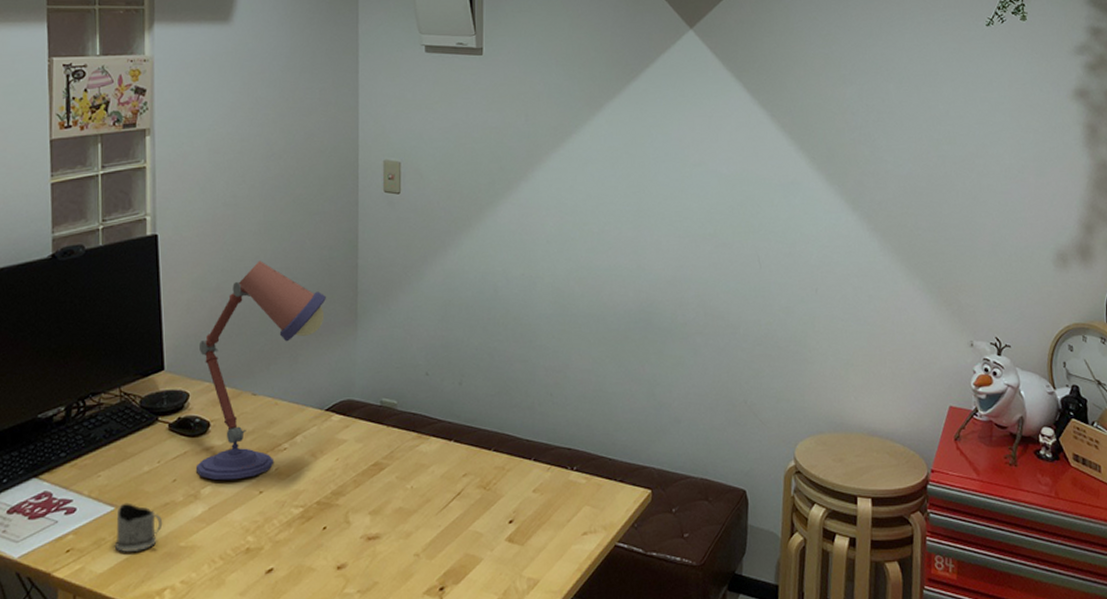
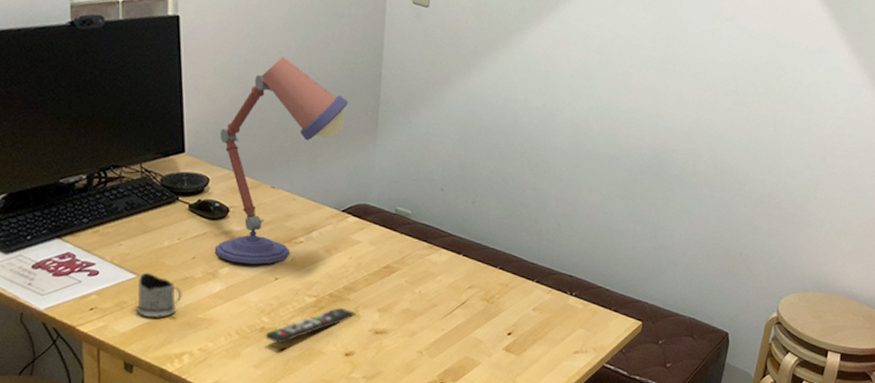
remote control: none [251,516,347,565] -> present [265,308,357,344]

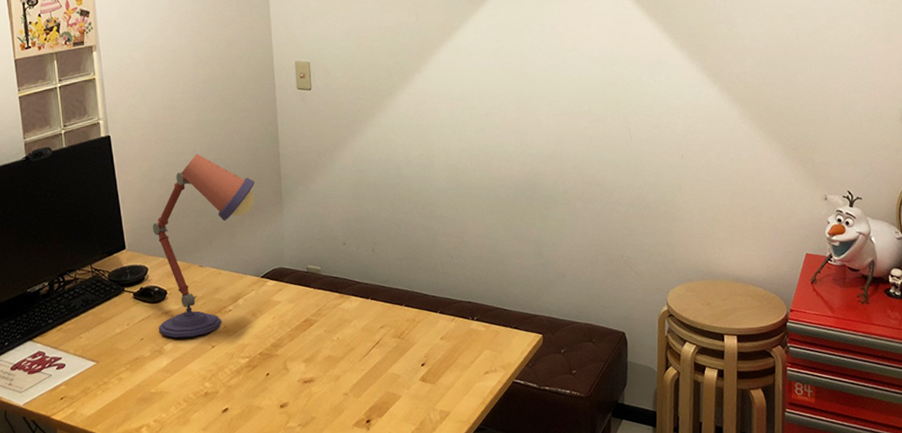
tea glass holder: present [137,272,182,318] -> none [98,358,136,398]
remote control: present [265,308,357,344] -> none [209,364,286,406]

